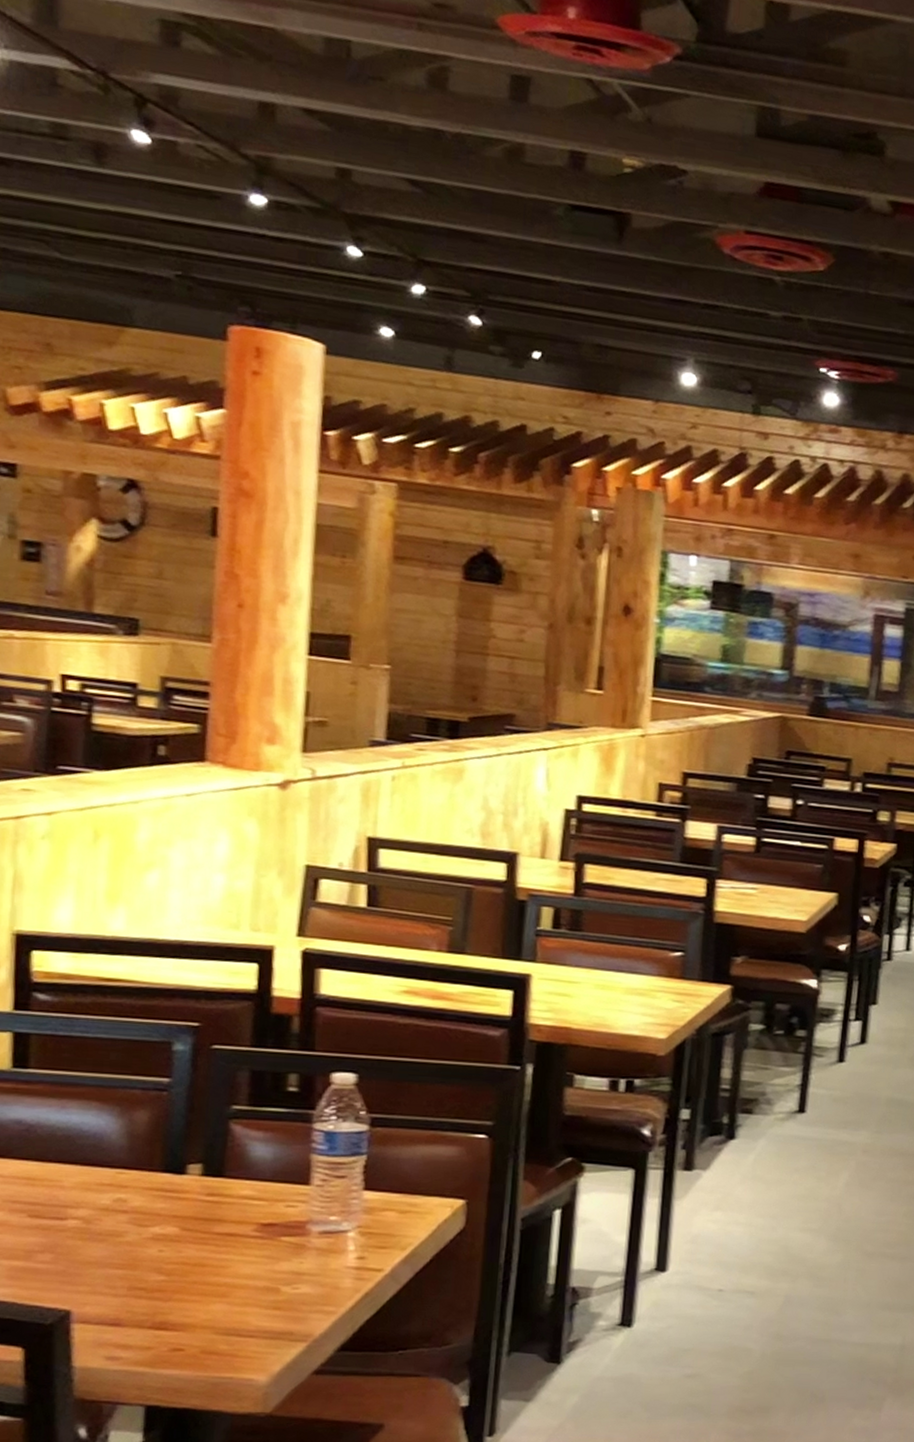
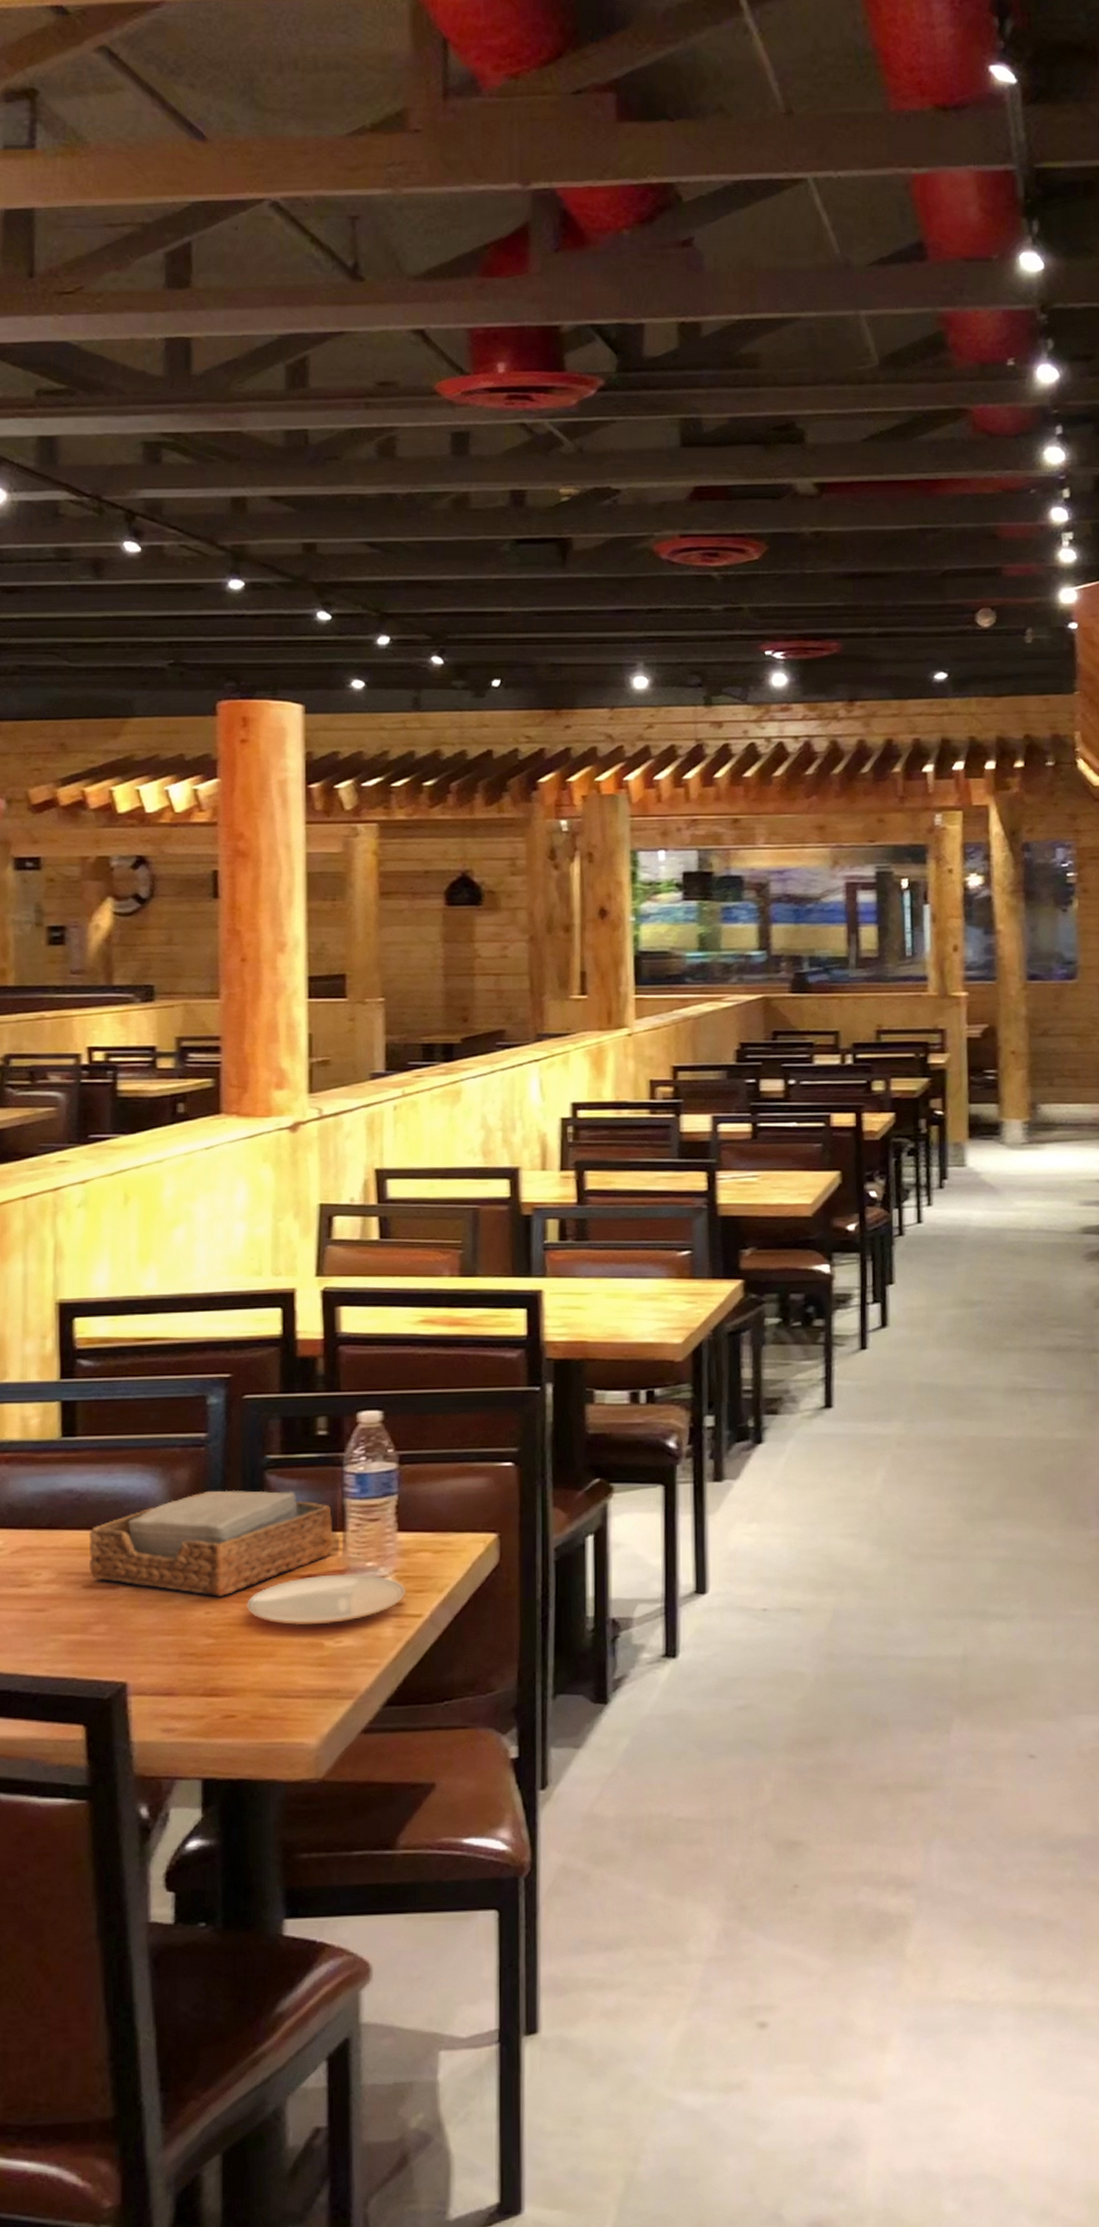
napkin holder: none [36,1135,298,1237] -> present [88,1490,333,1596]
plate: none [202,1224,368,1272] -> present [247,1573,406,1626]

